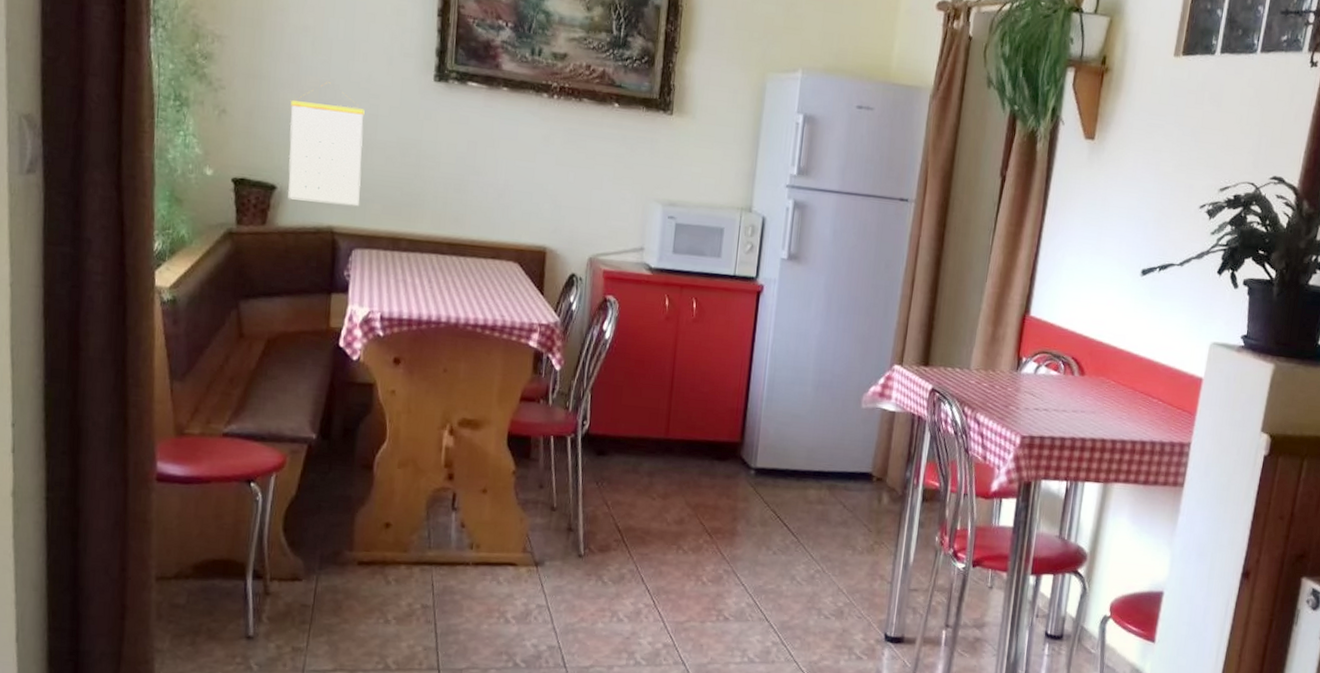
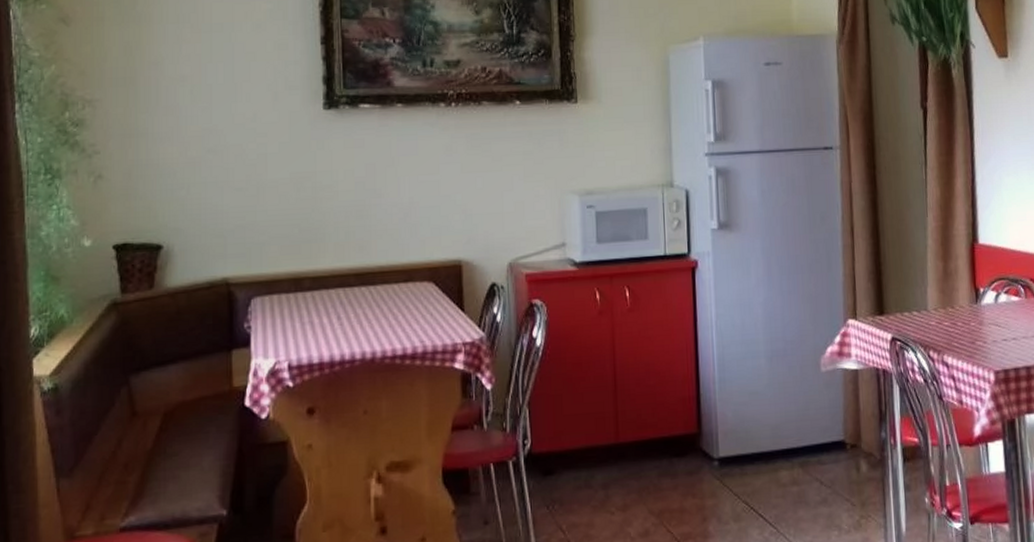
calendar: present [288,82,365,207] -> none [172,128,254,257]

